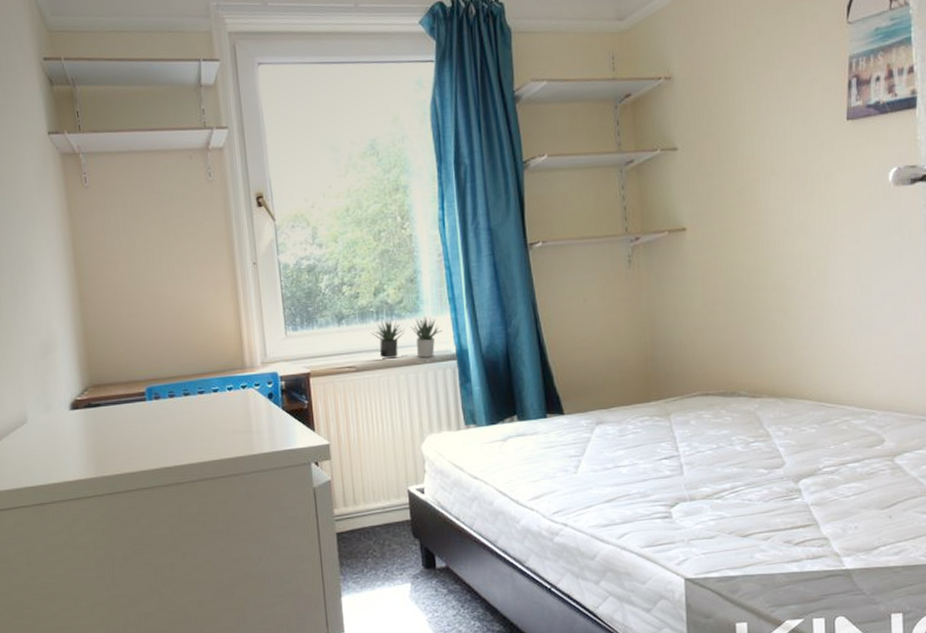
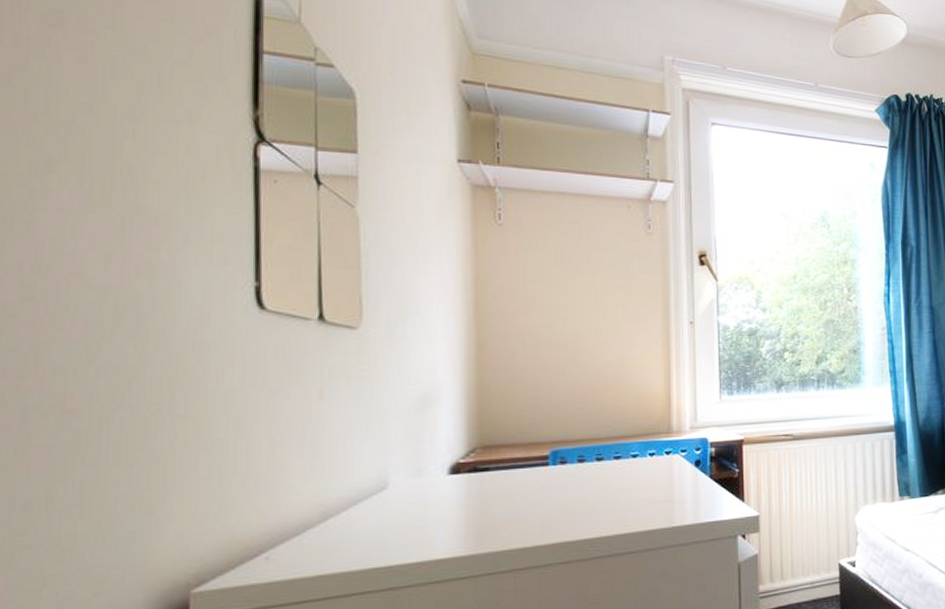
succulent plant: present [371,316,443,359] -> none [811,387,882,428]

